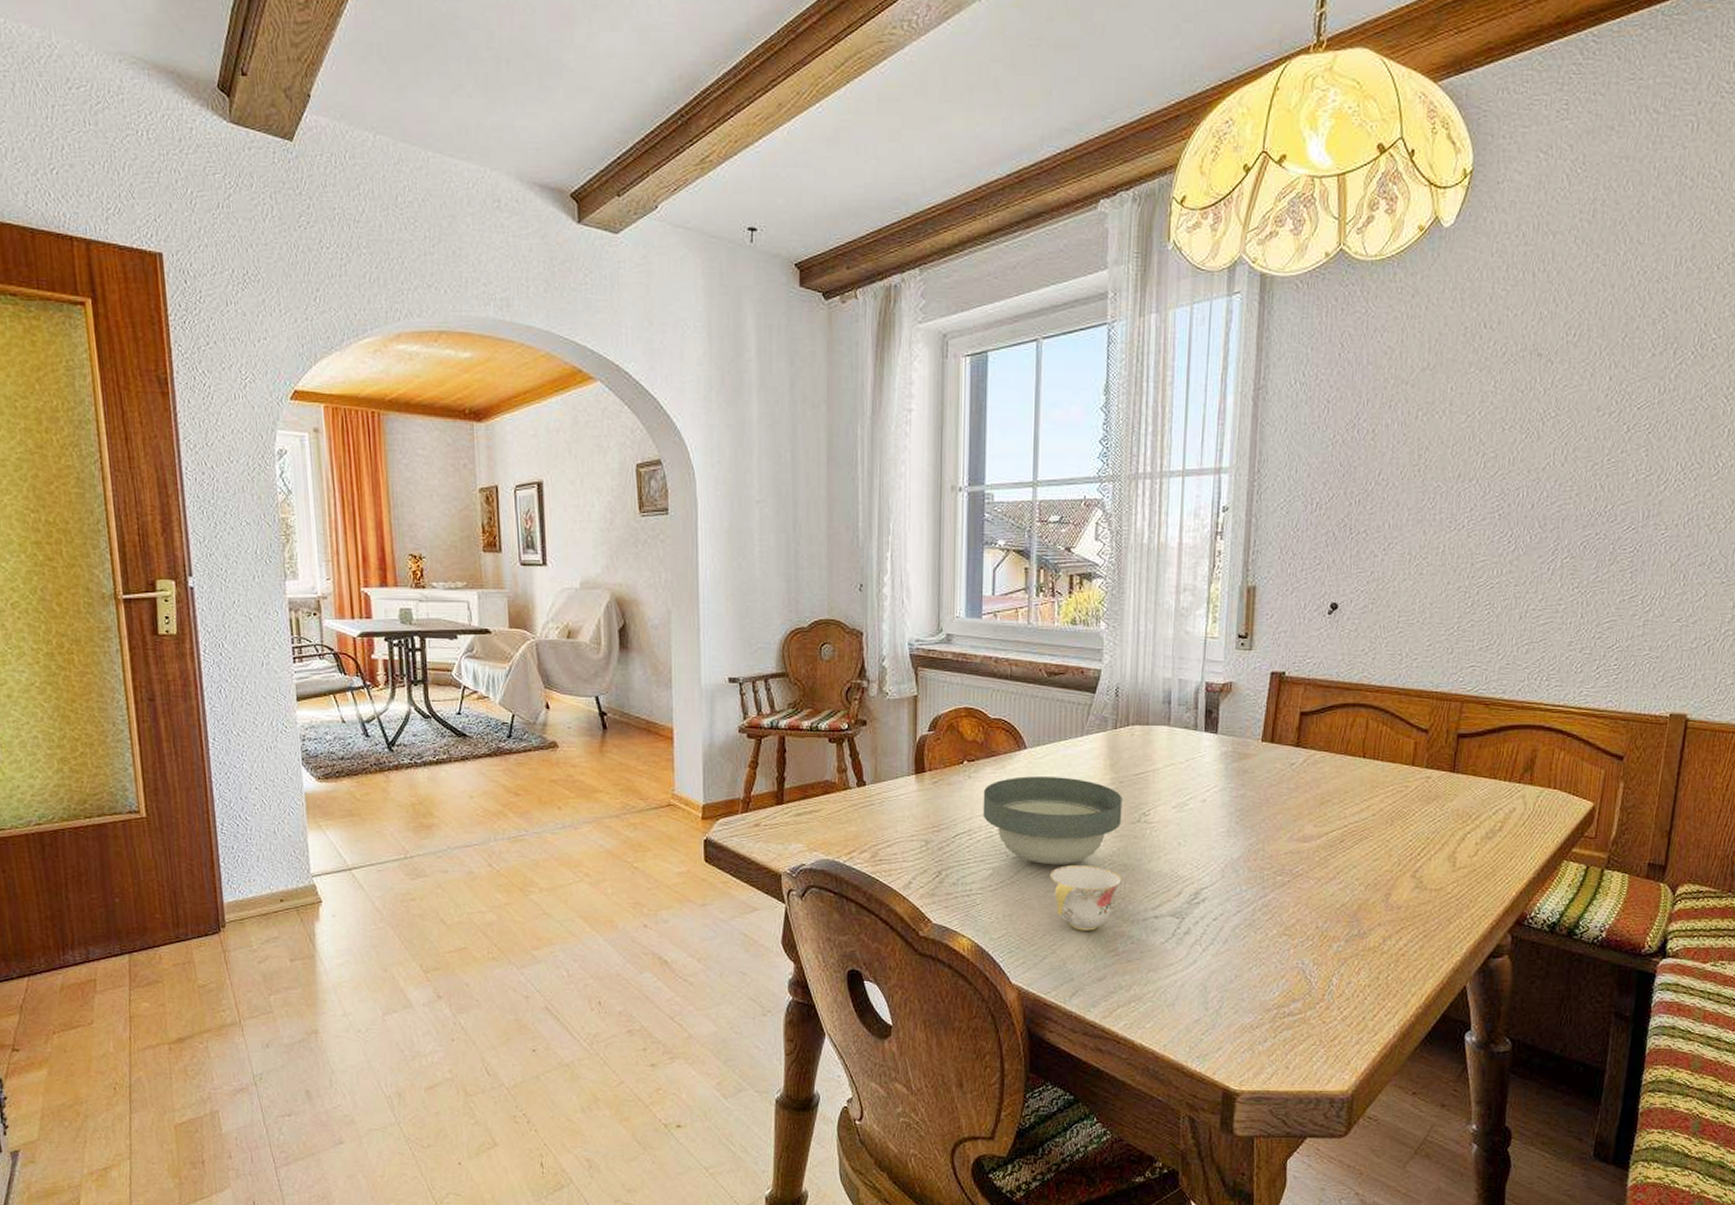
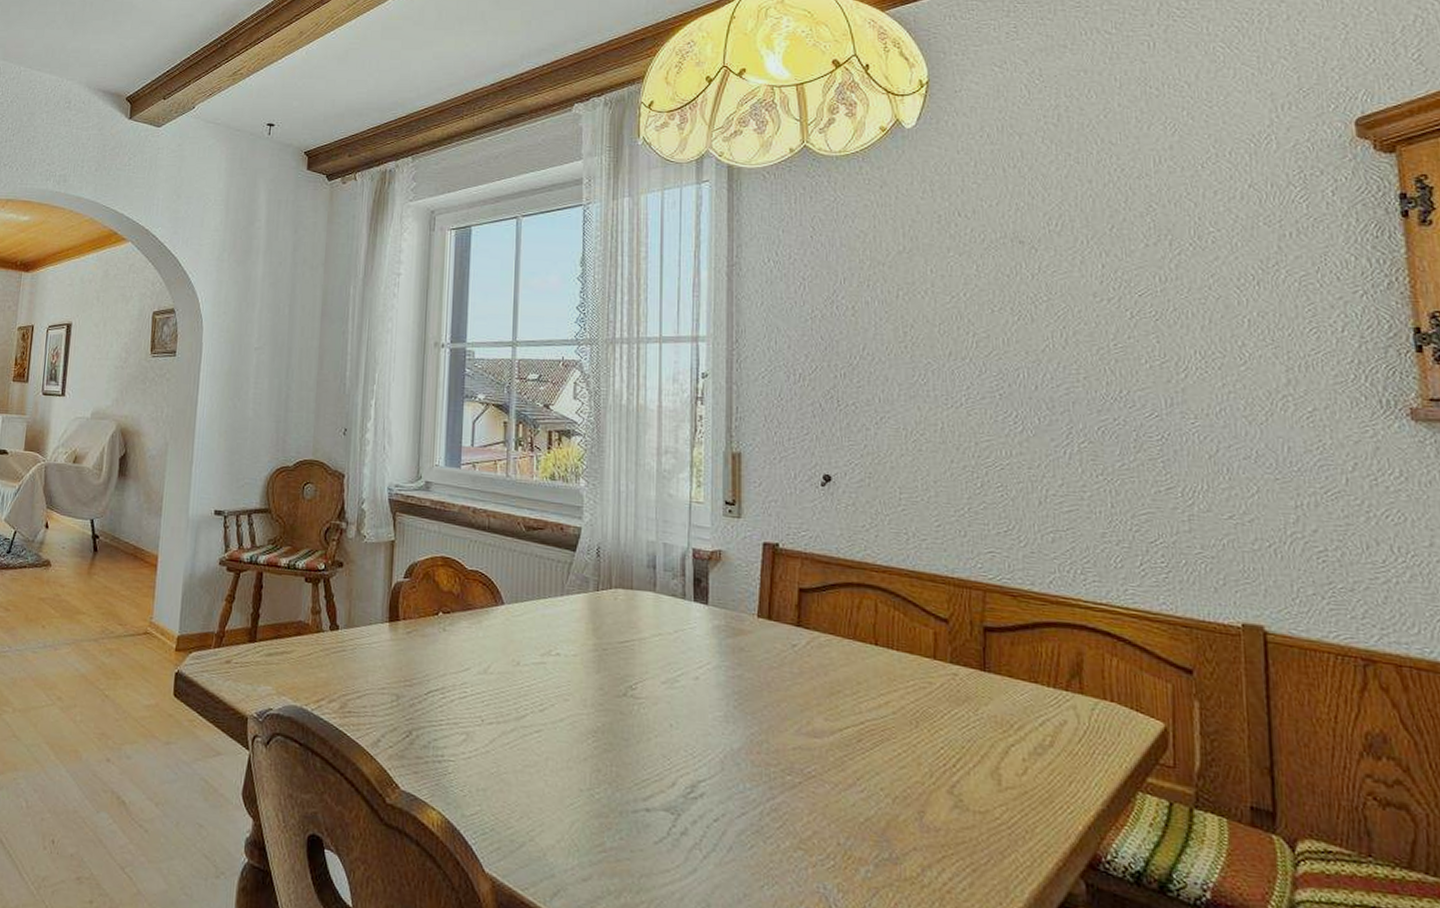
bowl: present [982,776,1122,864] -> none [457,634,606,737]
teacup: present [1050,864,1122,931] -> none [528,738,608,819]

